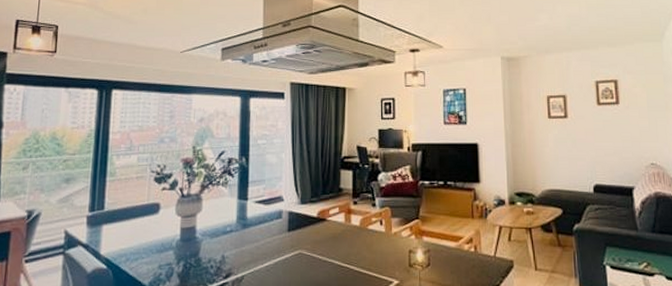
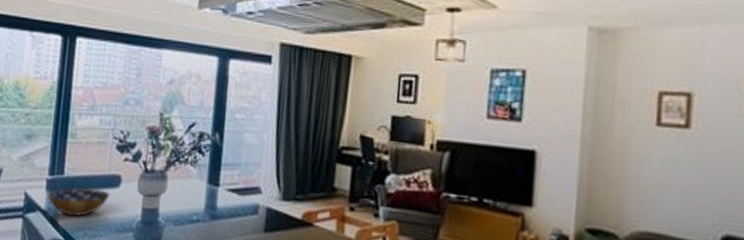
bowl: none [88,218,150,245] -> present [47,187,110,217]

